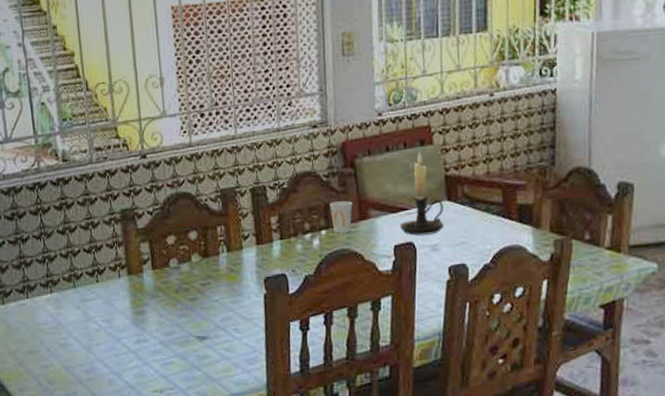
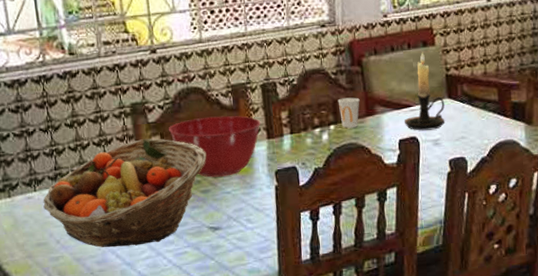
fruit basket: none [34,245,195,356] -> present [43,138,206,248]
mixing bowl: none [157,221,250,285] -> present [168,115,261,178]

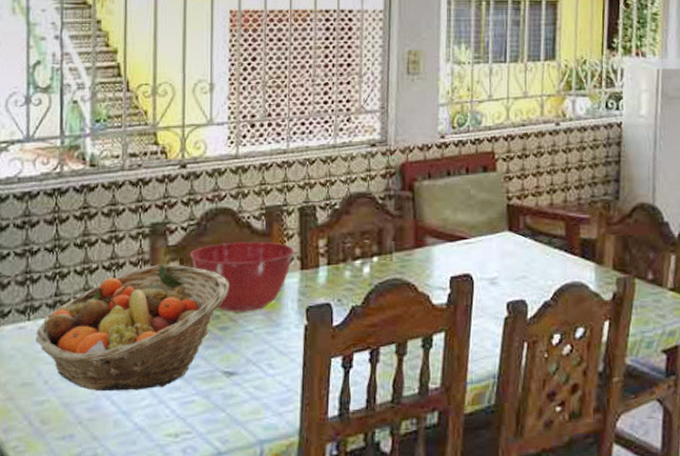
cup: present [337,97,360,128] -> none [383,226,409,261]
candle holder: present [405,52,445,131] -> none [458,178,504,267]

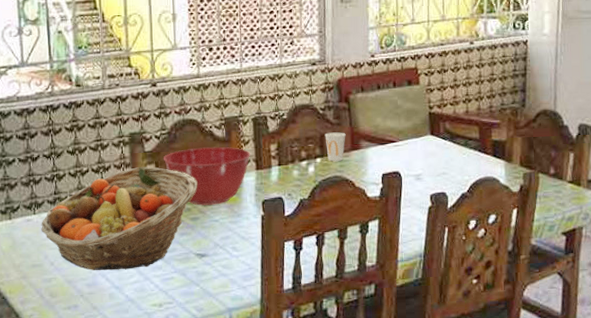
cup: none [383,226,409,261] -> present [324,132,346,161]

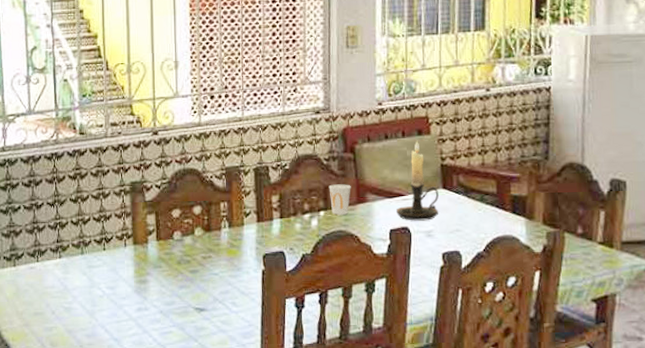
fruit basket: present [41,167,198,271] -> none [43,216,197,322]
mixing bowl: present [163,146,251,206] -> none [163,197,252,258]
candle holder: none [388,90,427,166] -> present [396,140,439,221]

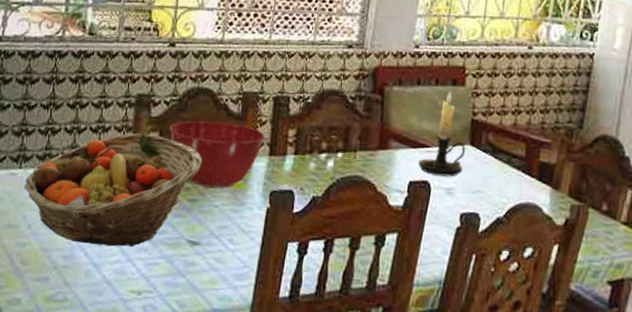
fruit basket: none [43,216,197,322] -> present [24,133,202,247]
mixing bowl: none [163,197,252,258] -> present [168,121,266,188]
cup: present [328,184,351,215] -> none [350,125,375,160]

